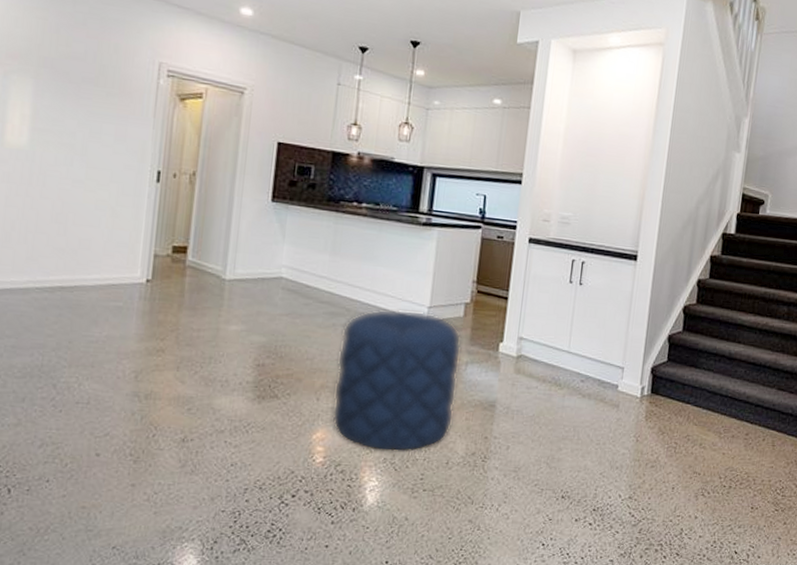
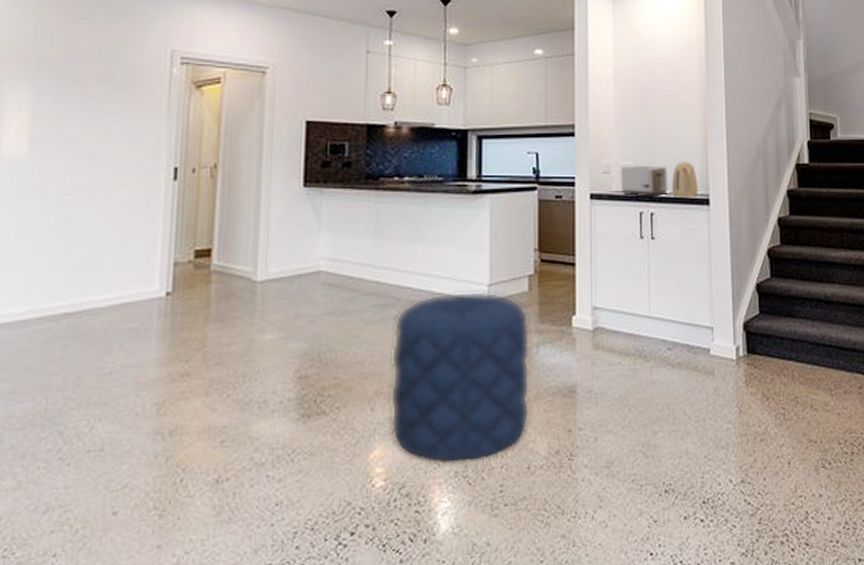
toaster: none [558,216,603,247] -> present [620,165,668,196]
kettle: none [604,218,630,252] -> present [672,161,698,197]

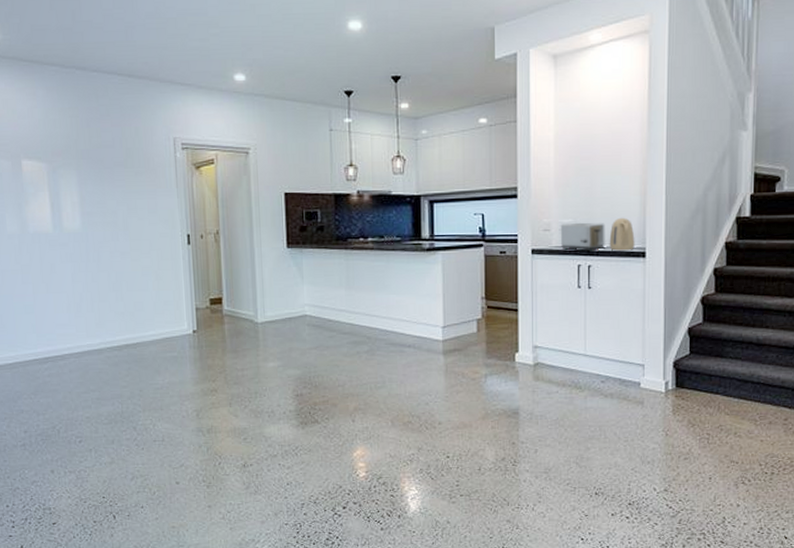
pouf: present [389,290,530,464] -> none [365,331,480,463]

